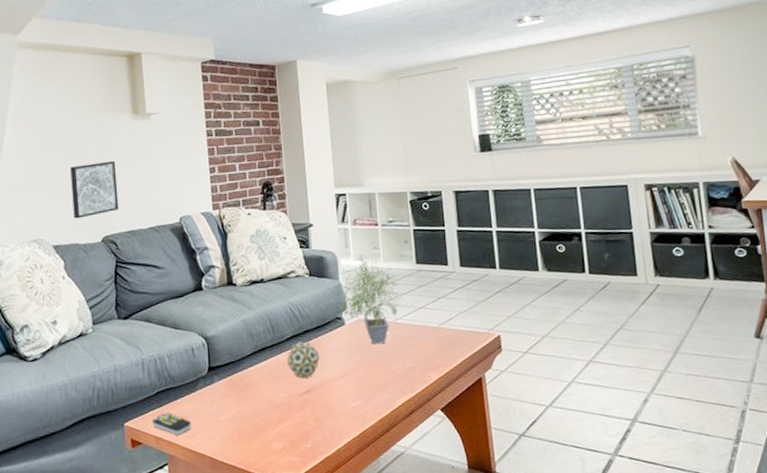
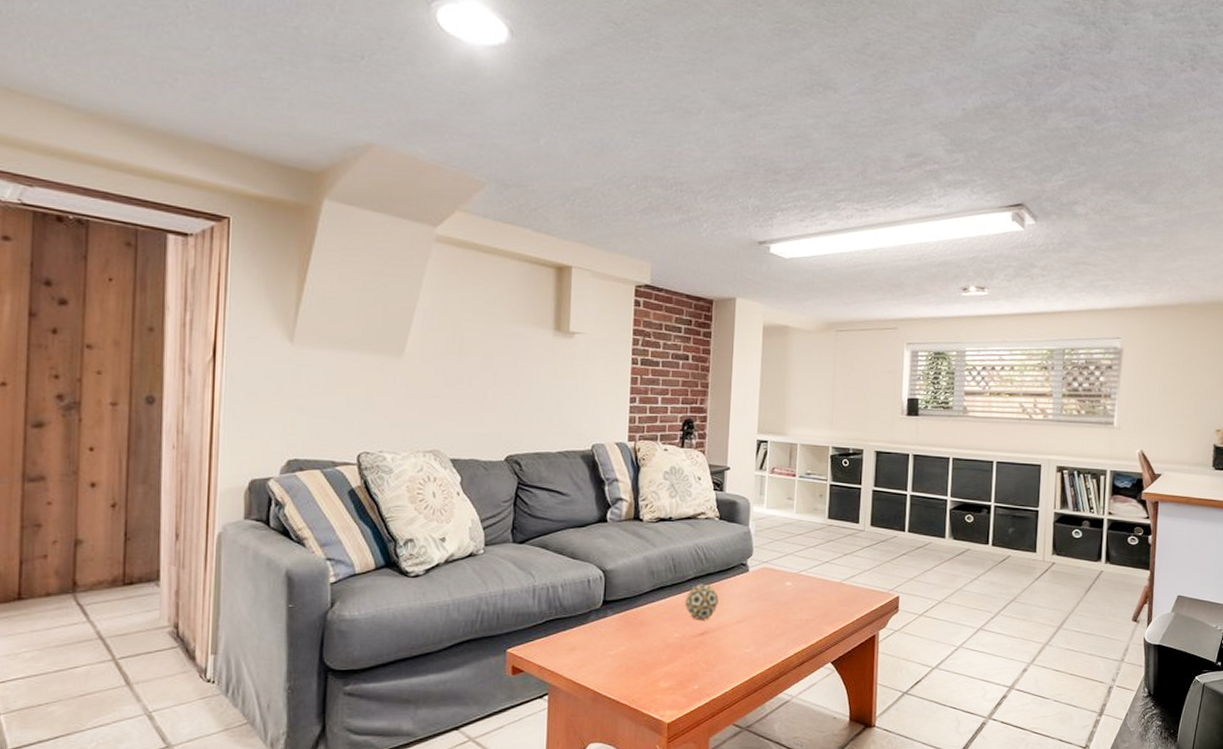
wall art: present [70,160,119,219] -> none [477,376,530,434]
remote control: present [152,411,192,435] -> none [537,641,579,665]
potted plant: present [336,254,403,345] -> none [745,503,810,594]

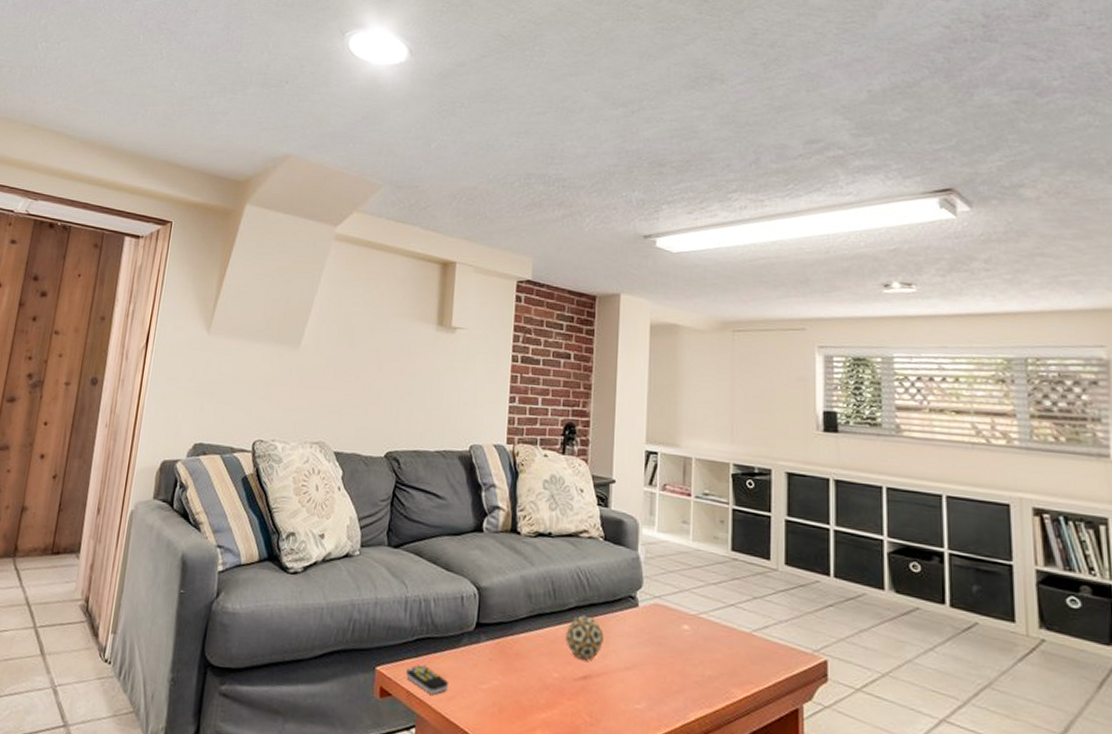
remote control: none [537,641,579,665] -> present [406,663,449,695]

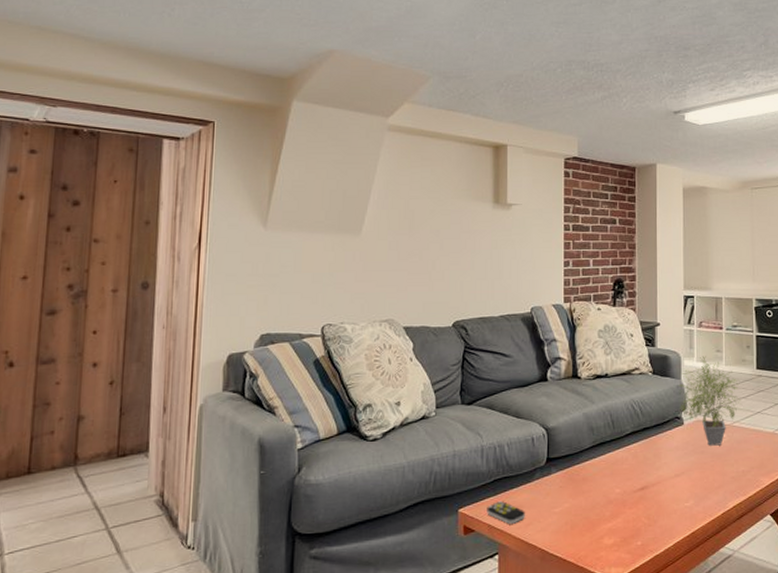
decorative ball: present [565,615,604,661] -> none [625,438,656,475]
potted plant: none [634,526,711,640] -> present [678,356,742,446]

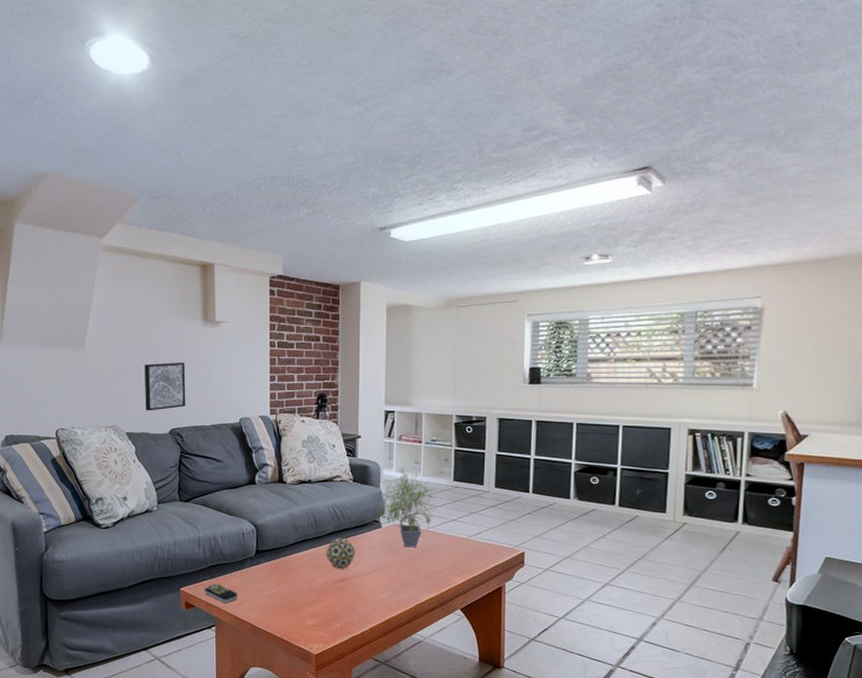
wall art: none [427,247,473,302] -> present [144,362,186,411]
decorative ball: none [625,438,656,475] -> present [326,537,355,569]

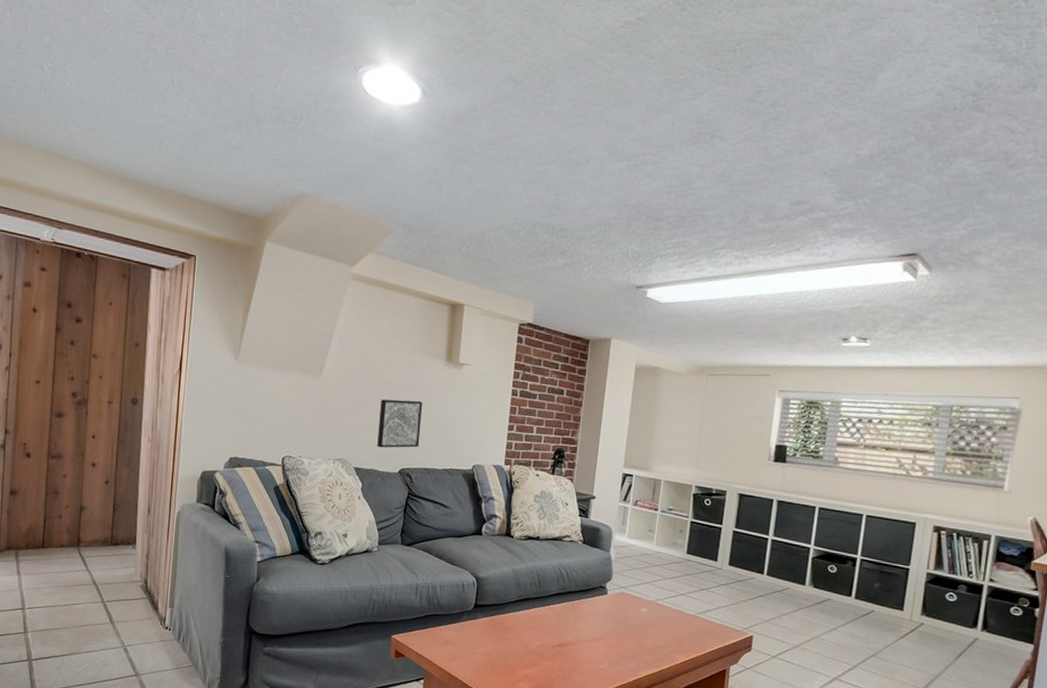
remote control: present [204,583,239,603] -> none [416,633,451,656]
decorative ball: present [326,537,355,569] -> none [546,600,578,633]
potted plant: present [377,467,437,547] -> none [605,533,667,619]

